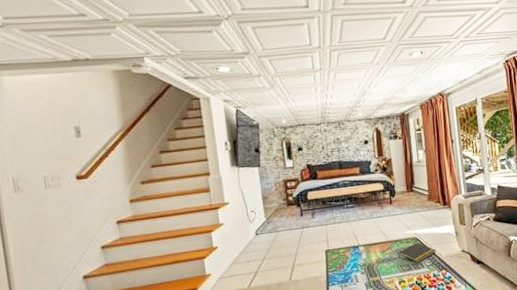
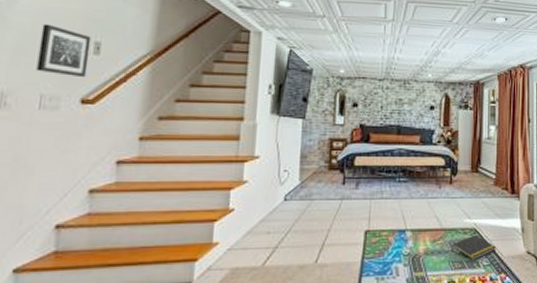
wall art: none [29,117,75,159] -> present [36,23,91,77]

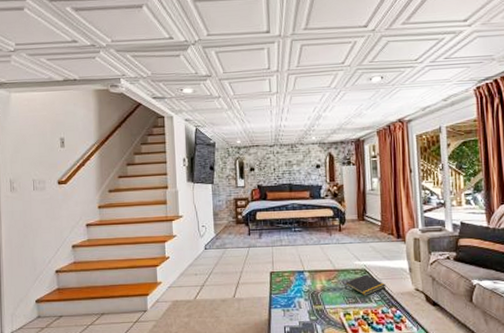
wall art: present [36,23,91,77] -> none [26,128,59,165]

